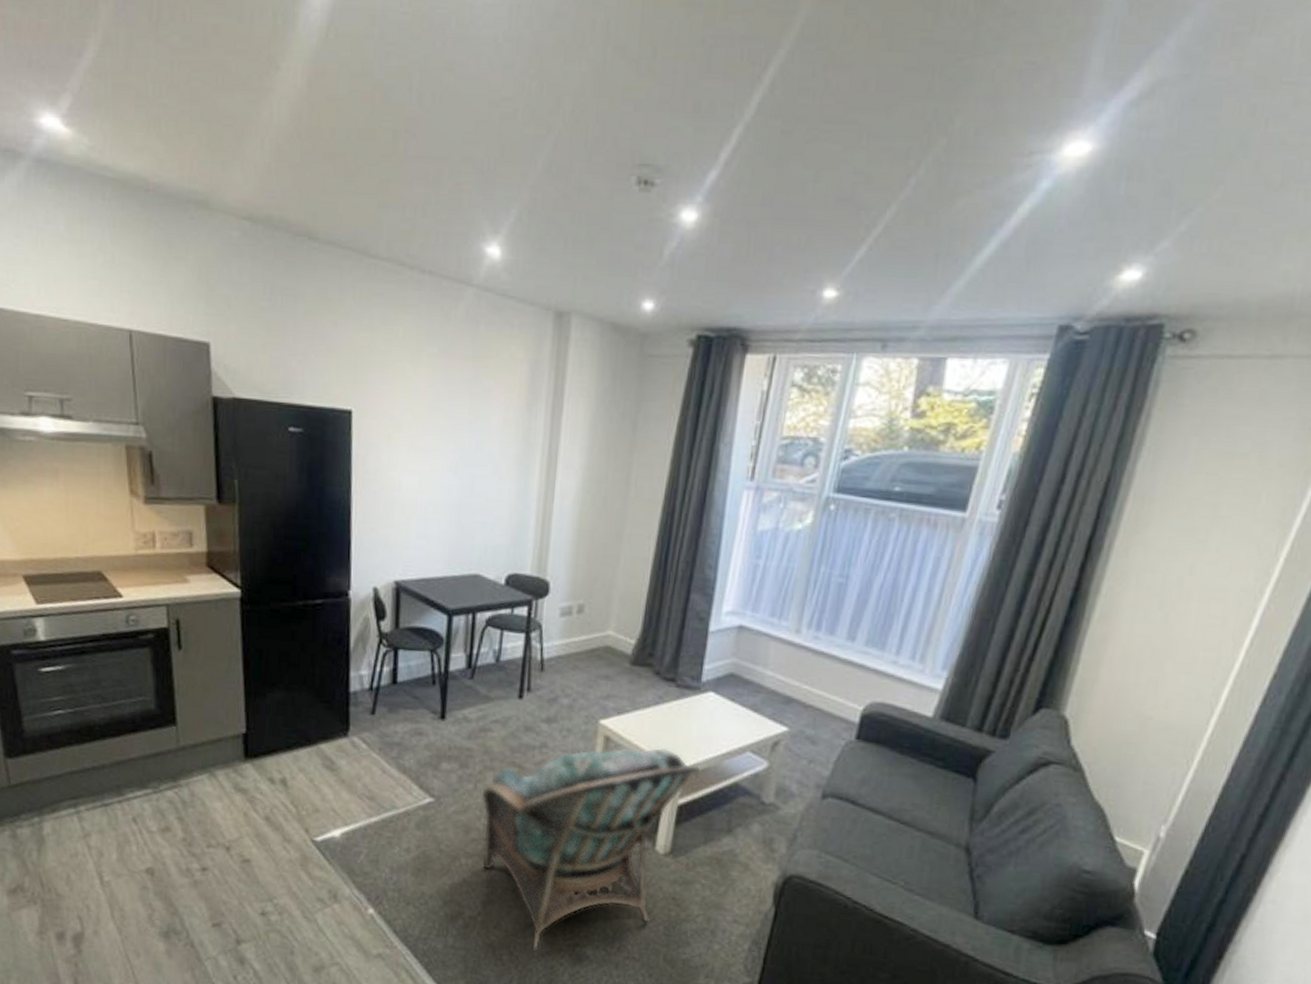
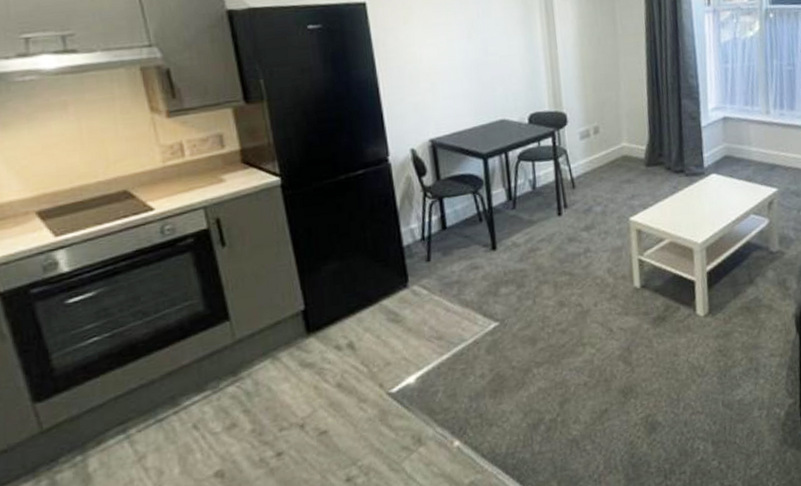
armchair: present [481,747,701,951] -> none [540,228,719,433]

